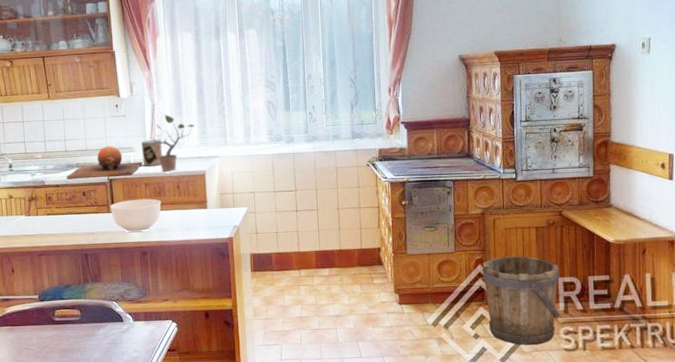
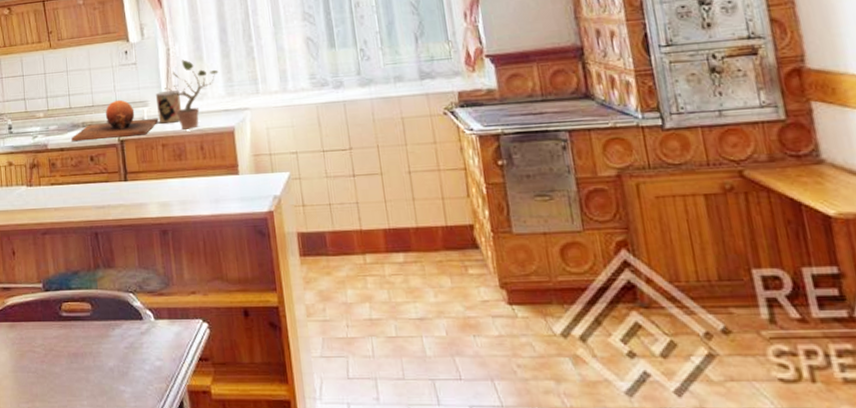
bowl: present [110,198,162,233] -> none [122,163,183,206]
wooden bucket: present [482,256,560,345] -> none [627,236,764,371]

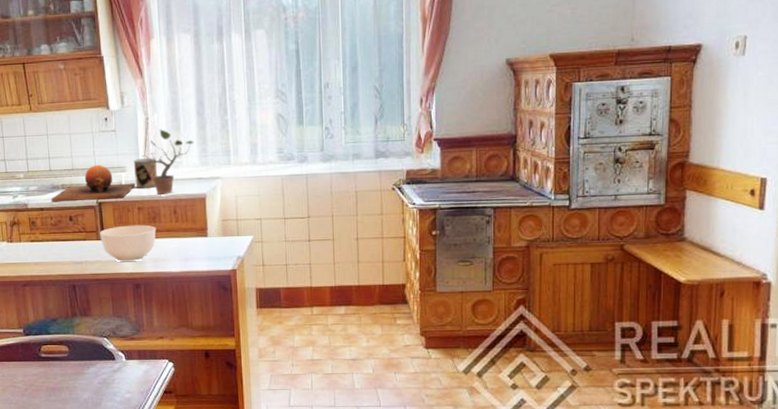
bowl: none [122,163,183,206] -> present [99,225,157,262]

